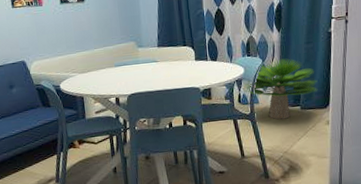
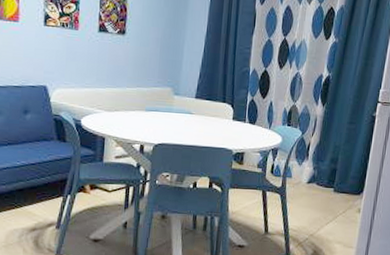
potted plant: present [243,58,318,120] -> none [278,134,355,199]

